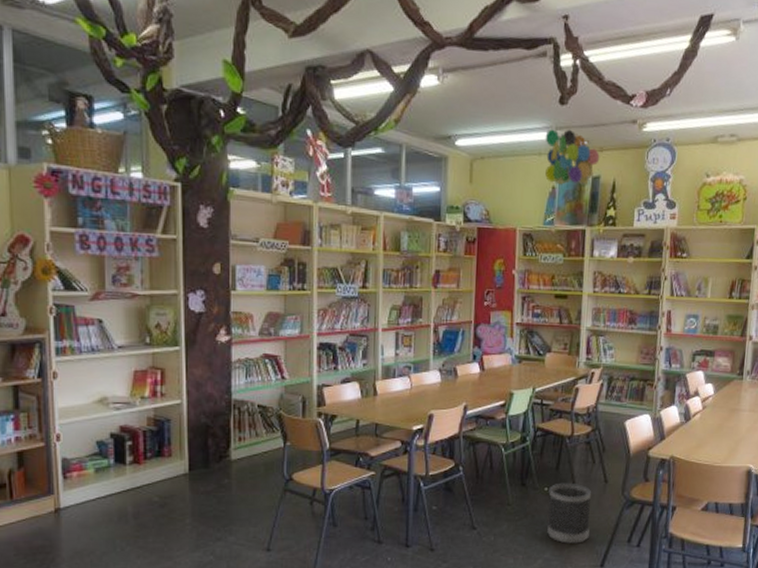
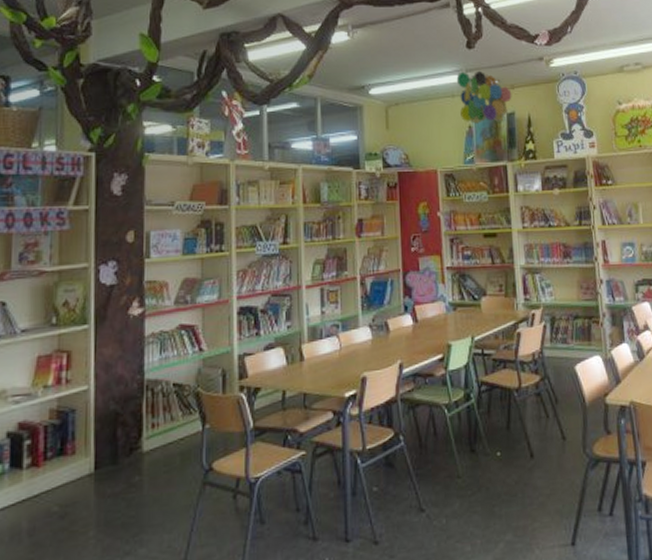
wastebasket: present [547,483,592,544] -> none [501,443,554,520]

